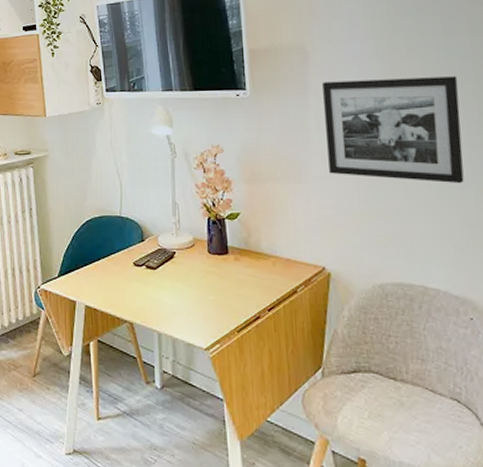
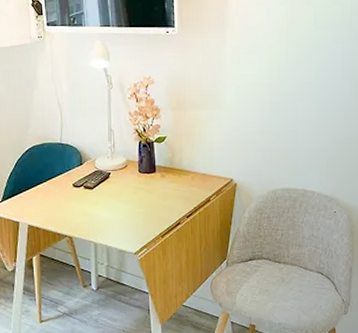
picture frame: present [322,76,464,184] -> none [238,21,339,108]

